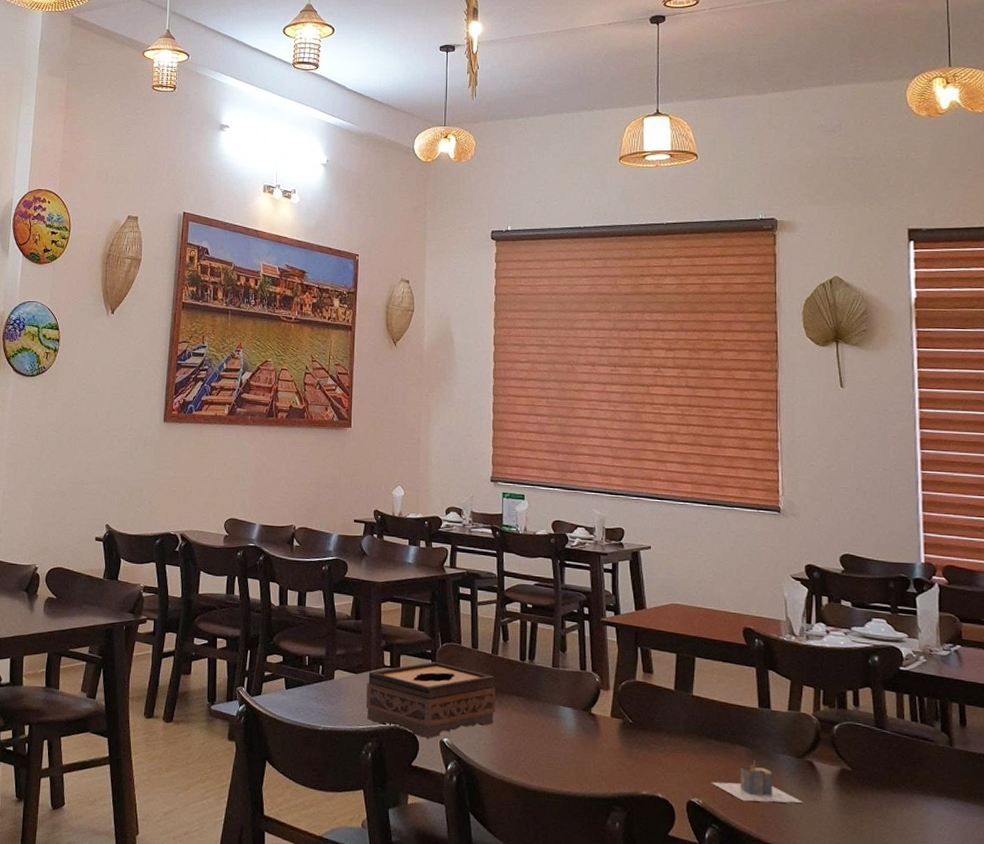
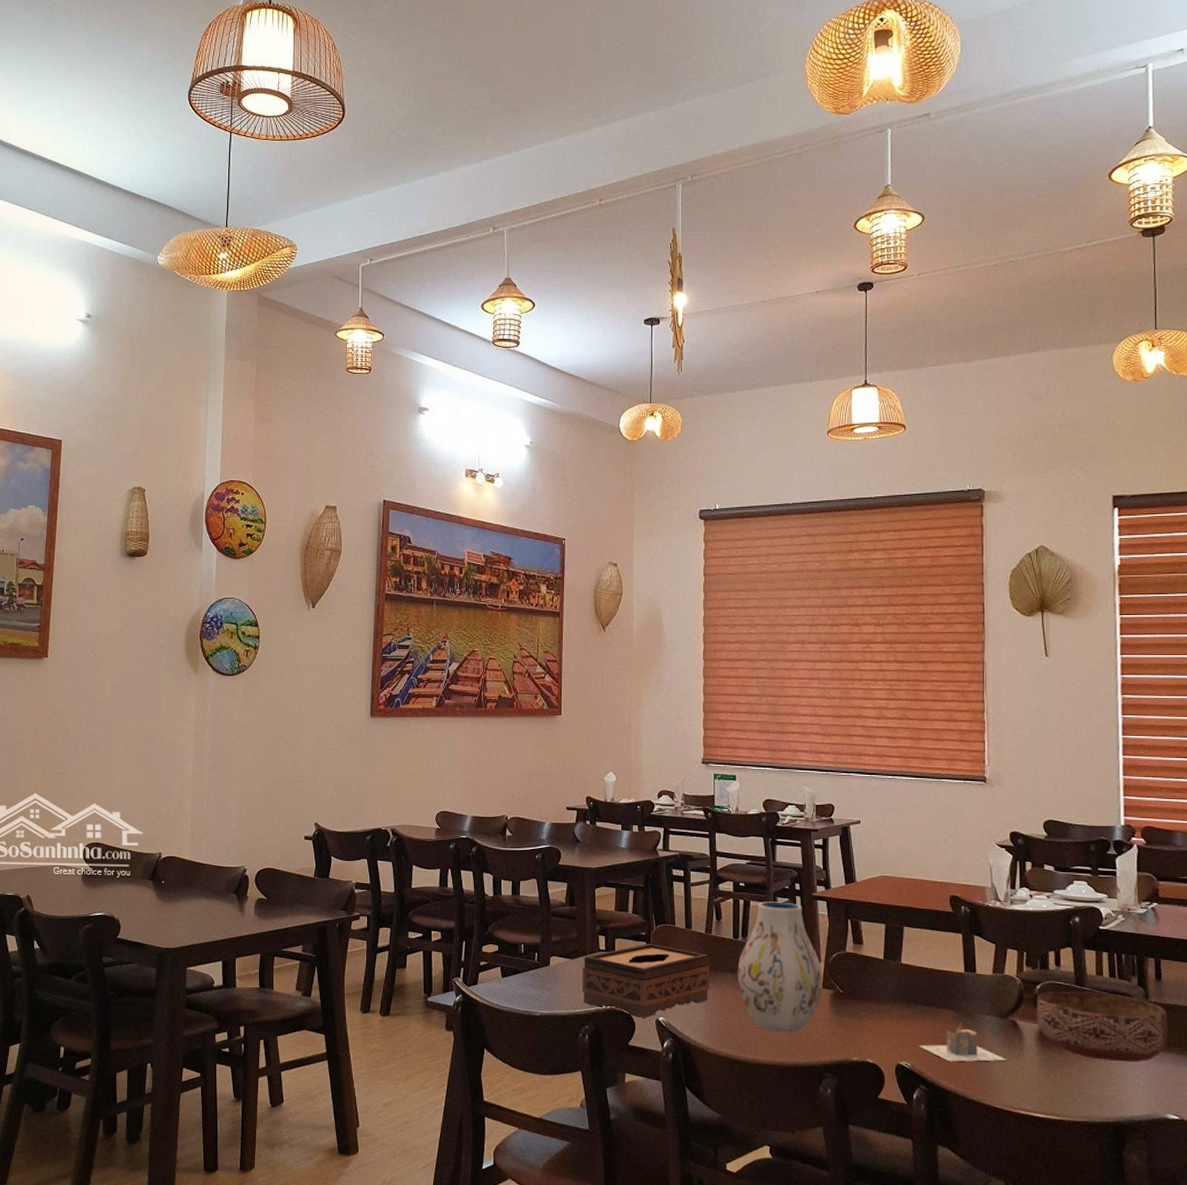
vase: none [523,624,611,762] -> present [737,901,822,1033]
bowl: none [834,732,974,813] -> present [1036,991,1168,1062]

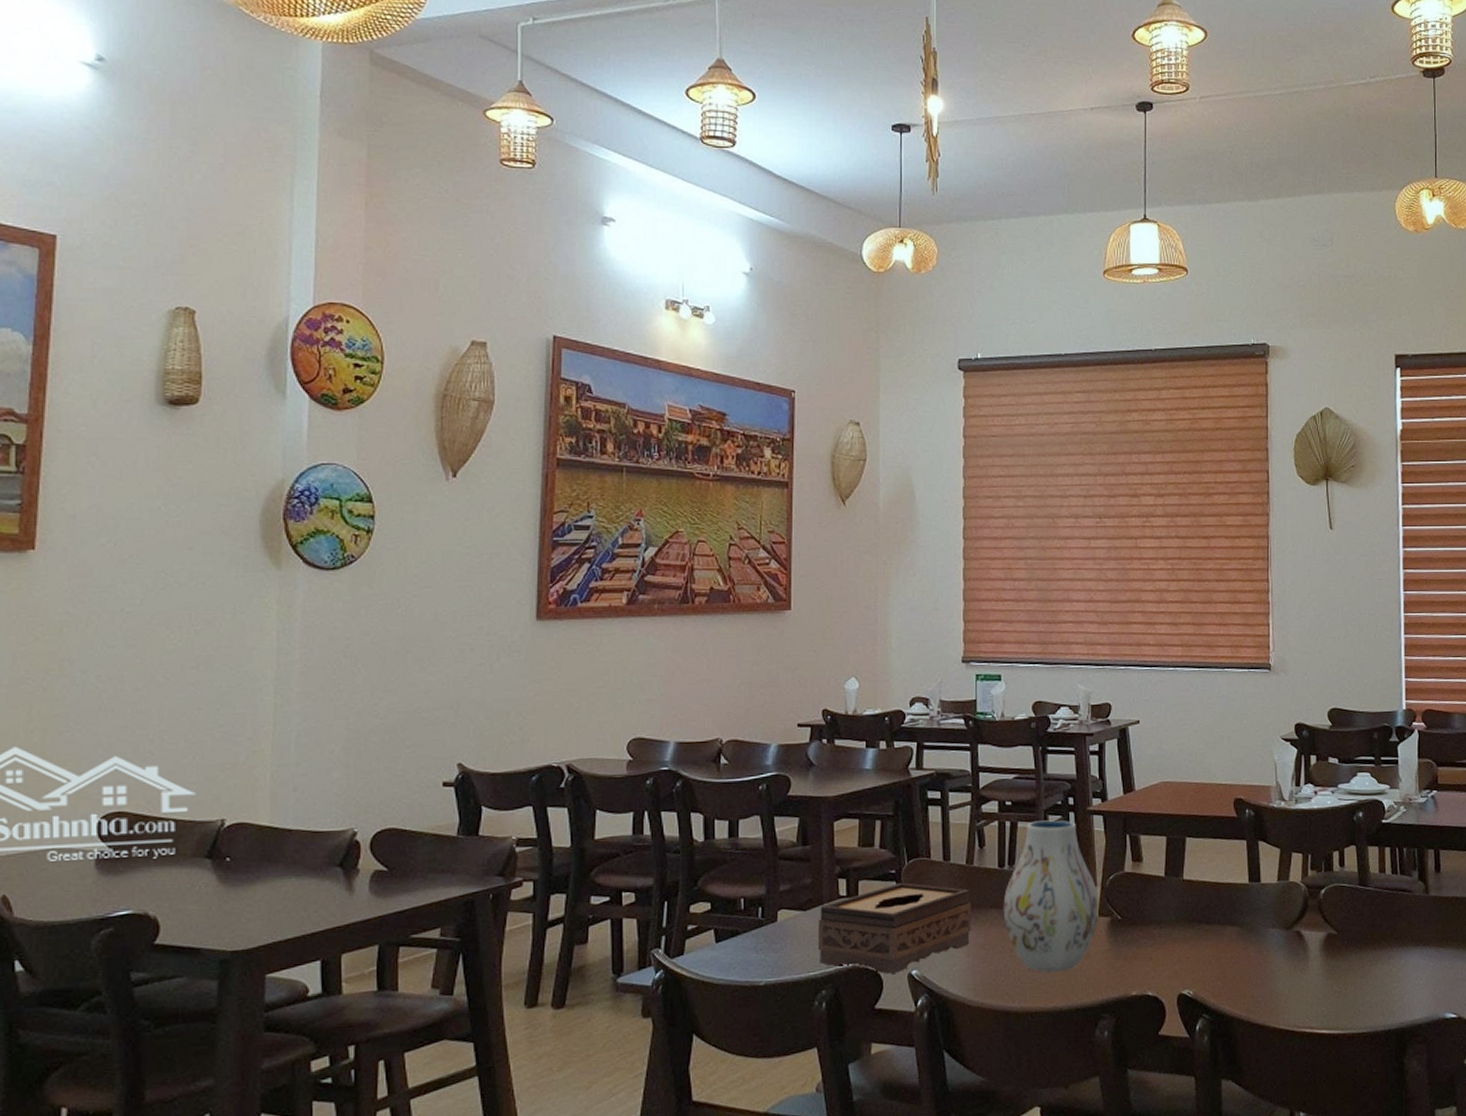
architectural model: present [918,1022,1006,1062] -> none [1201,939,1291,985]
bowl: present [1036,991,1168,1062] -> none [1321,891,1446,964]

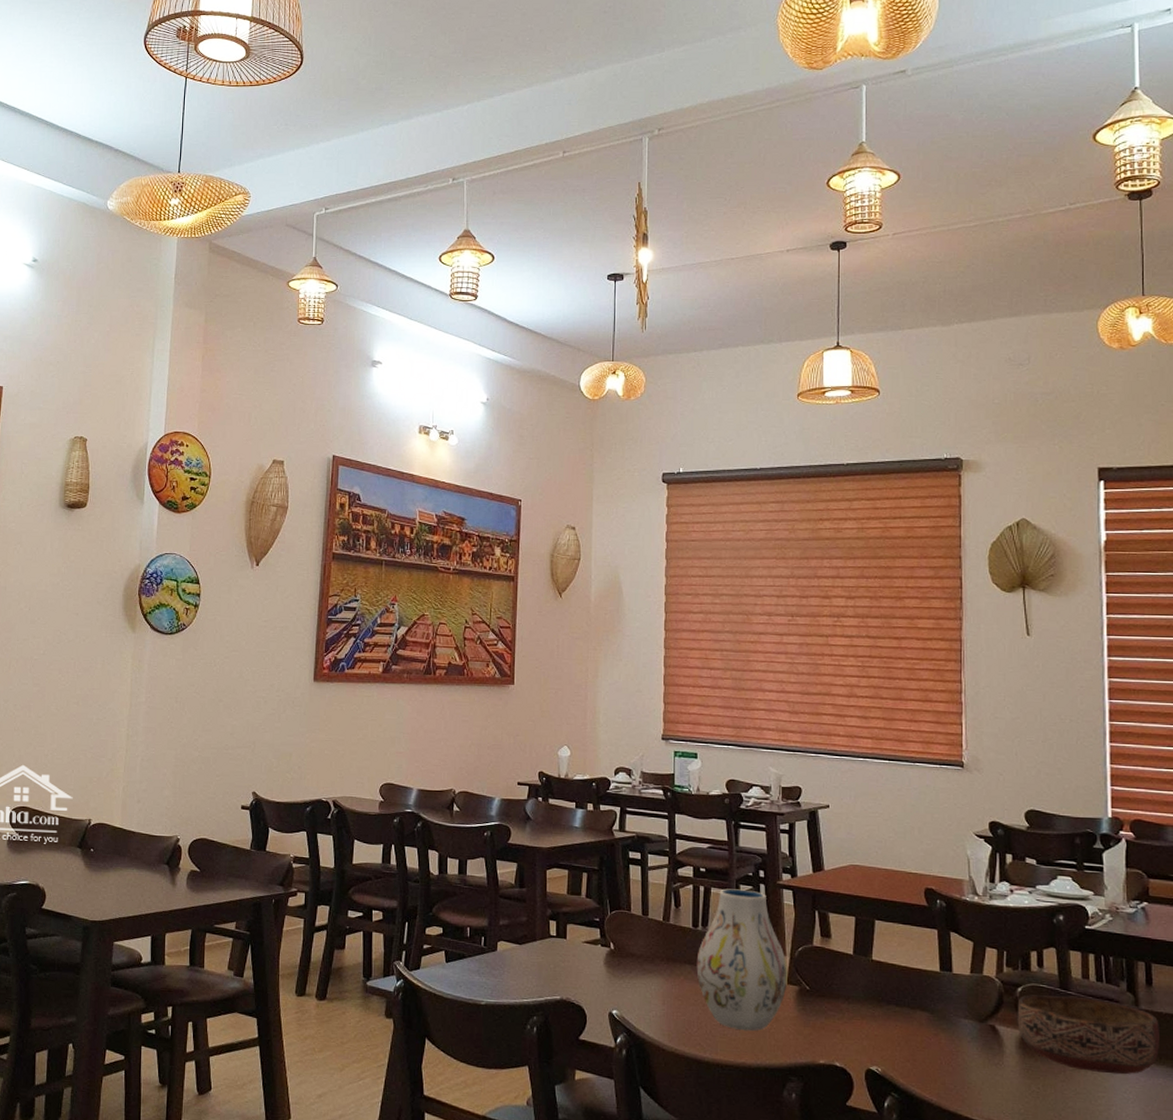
tissue box: present [818,883,971,974] -> none [531,930,667,1010]
bowl: none [1321,891,1446,964] -> present [1017,995,1159,1075]

